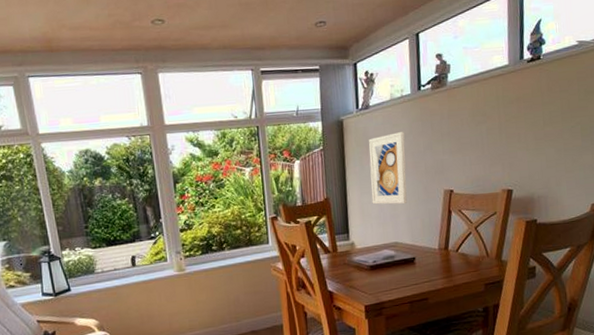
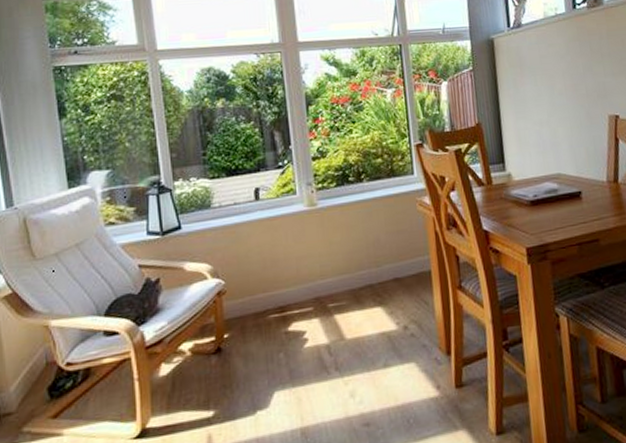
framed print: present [368,132,408,205] -> none [523,52,569,131]

